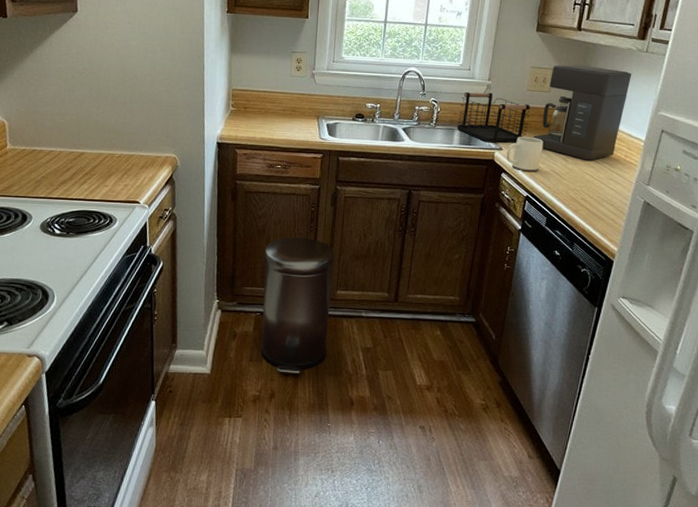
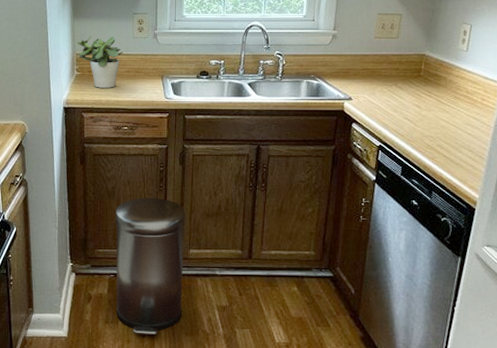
potted plant: none [234,71,280,126] -> present [78,35,123,88]
dish rack: present [457,91,531,143] -> none [303,42,379,93]
mug: present [506,136,544,172] -> none [356,84,395,121]
coffee maker: present [534,64,632,161] -> none [384,8,485,106]

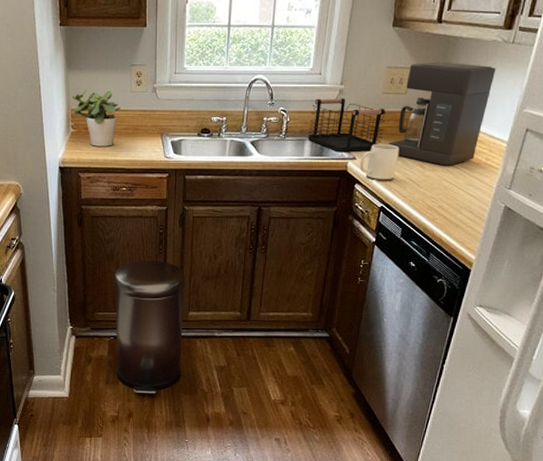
dish rack: none [303,42,379,93] -> present [307,98,386,153]
mug: none [356,84,395,121] -> present [360,143,399,181]
coffee maker: none [384,8,485,106] -> present [389,61,496,166]

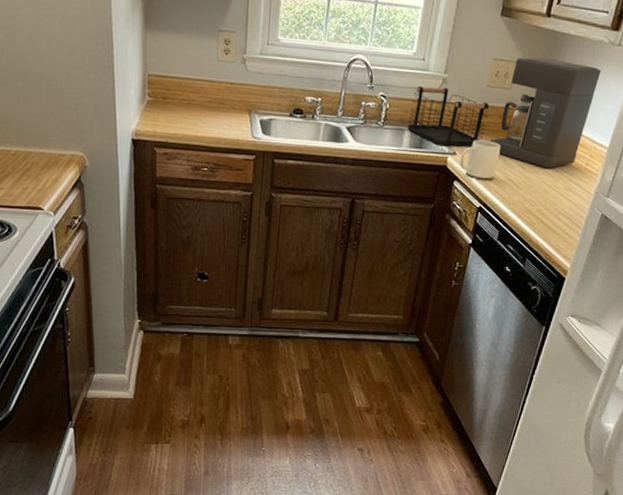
potted plant: present [72,89,121,146] -> none [150,53,205,120]
pedal bin: present [114,261,185,395] -> none [189,250,270,399]

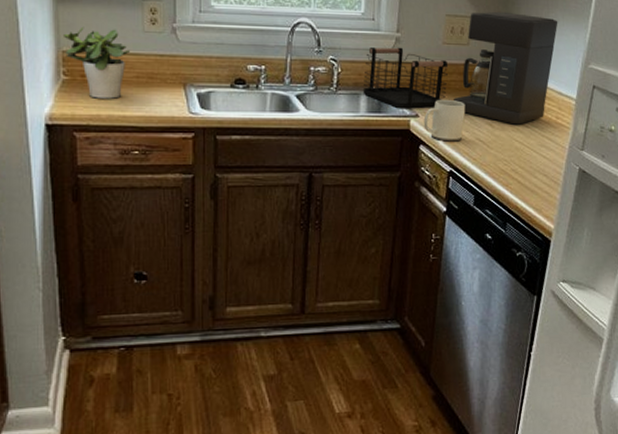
potted plant: none [150,53,205,120] -> present [64,26,130,99]

